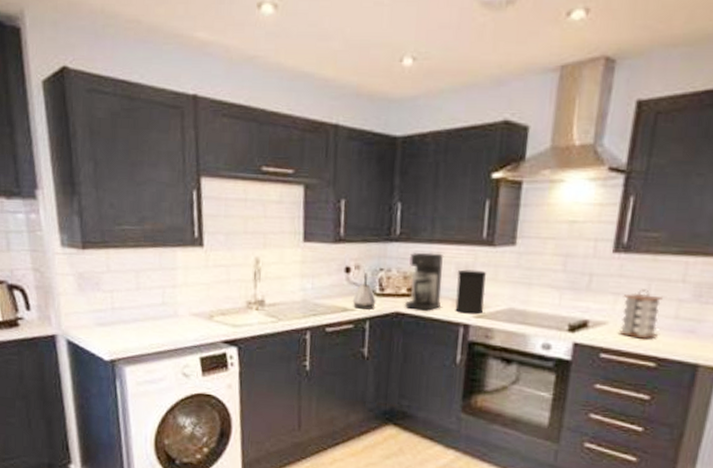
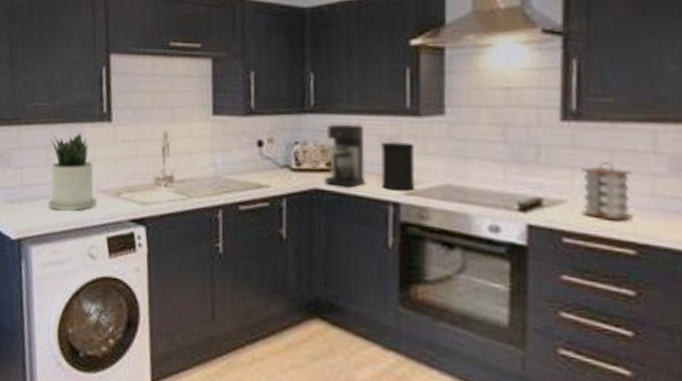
planter: none [140,257,191,334] -> present [47,133,98,212]
kettle: present [352,272,376,310] -> none [266,146,292,187]

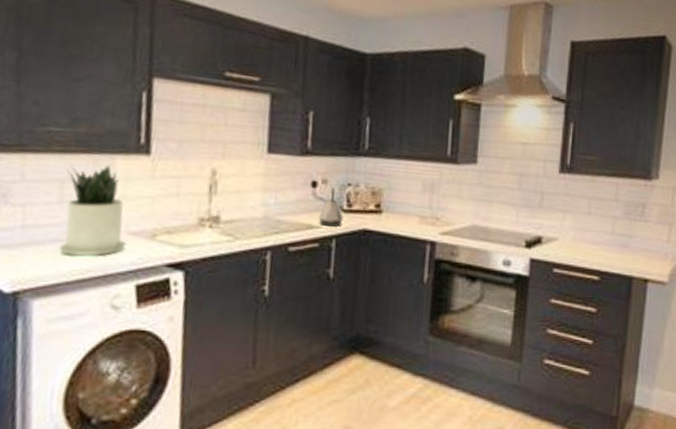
kettle: none [266,146,292,187] -> present [318,187,343,228]
coffee maker: present [323,124,365,188] -> none [372,168,412,228]
canister: present [382,142,415,192] -> none [422,186,452,232]
spice rack: present [581,162,632,221] -> none [568,207,601,254]

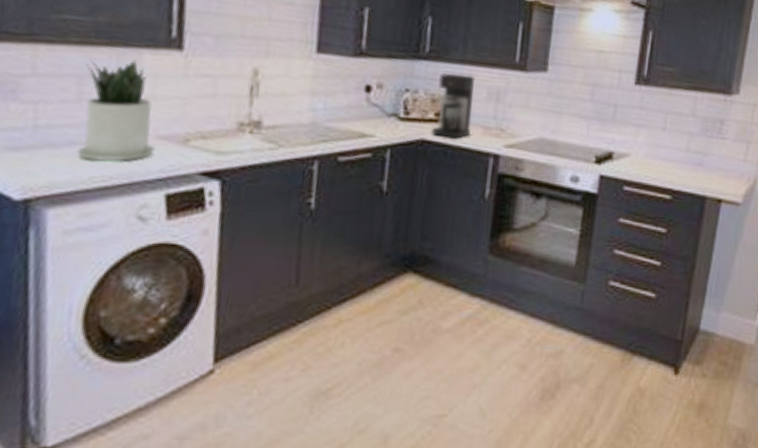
kettle: present [318,187,343,228] -> none [372,93,400,137]
coffee maker: none [372,168,412,228] -> present [430,73,476,139]

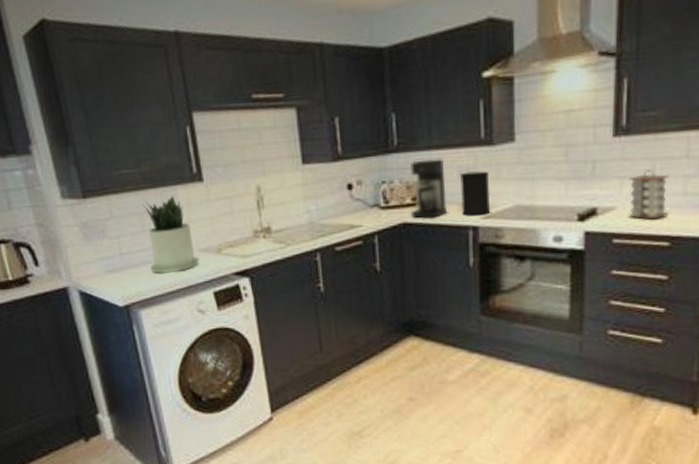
canister: none [485,94,519,144] -> present [460,171,491,216]
spice rack: none [640,121,677,172] -> present [628,169,669,220]

